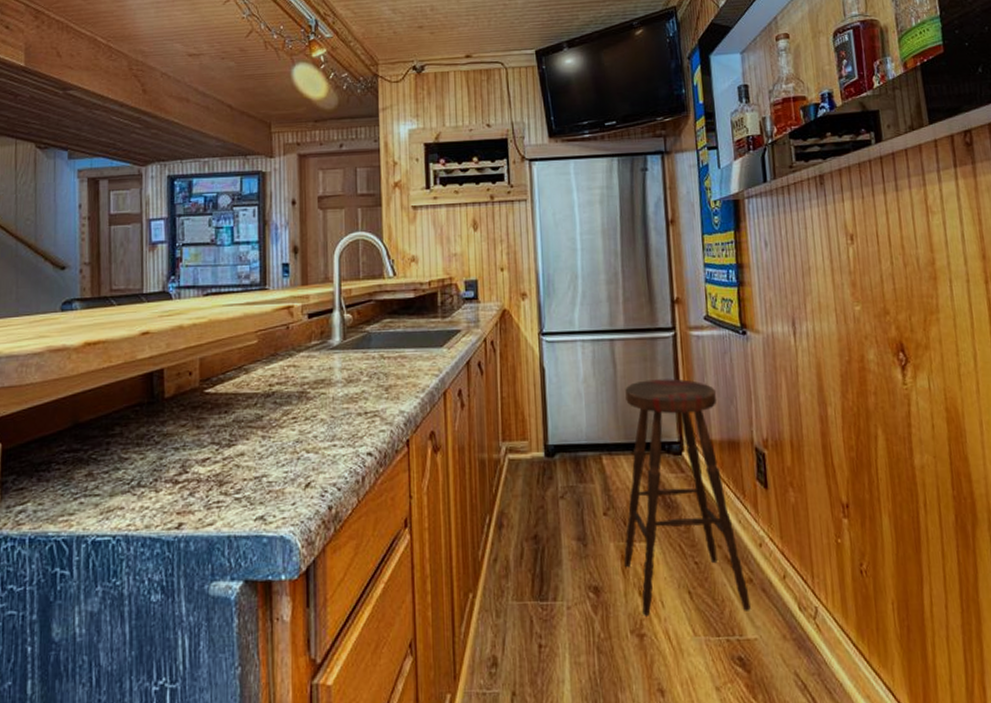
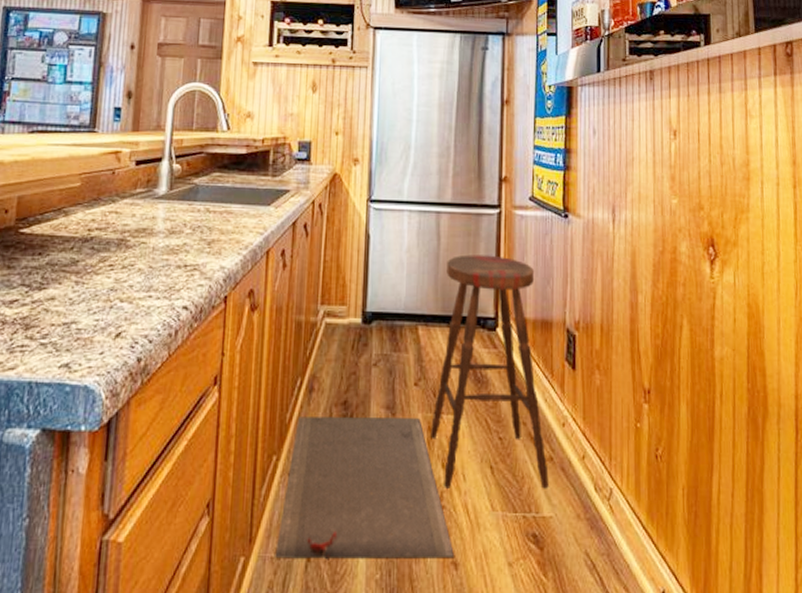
door mat: none [480,548,659,693] -> present [275,417,454,560]

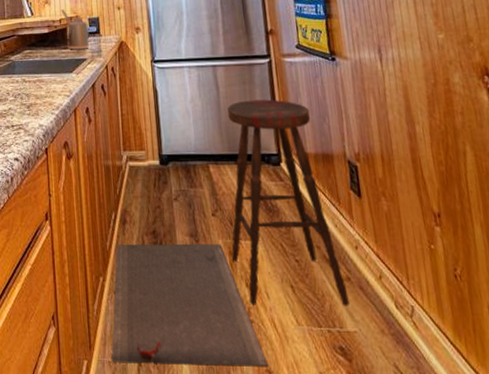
soap dispenser: none [266,127,297,178] -> present [61,9,90,50]

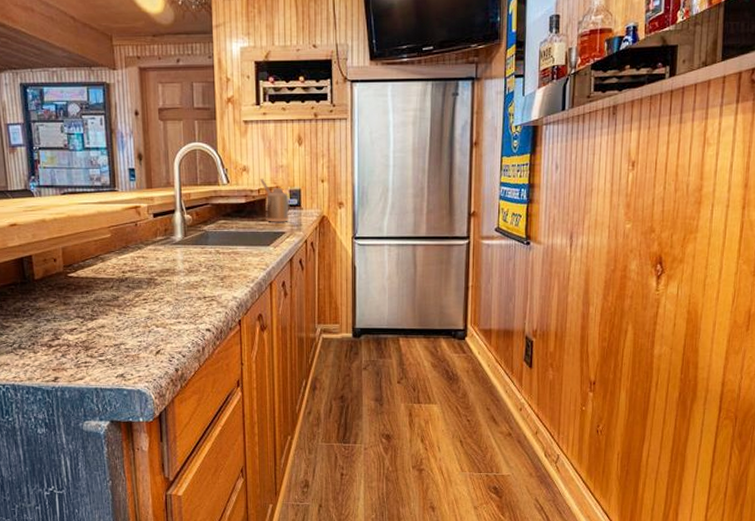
door mat: present [111,244,267,366] -> none [295,407,432,506]
bar stool: present [227,99,349,306] -> none [411,279,507,457]

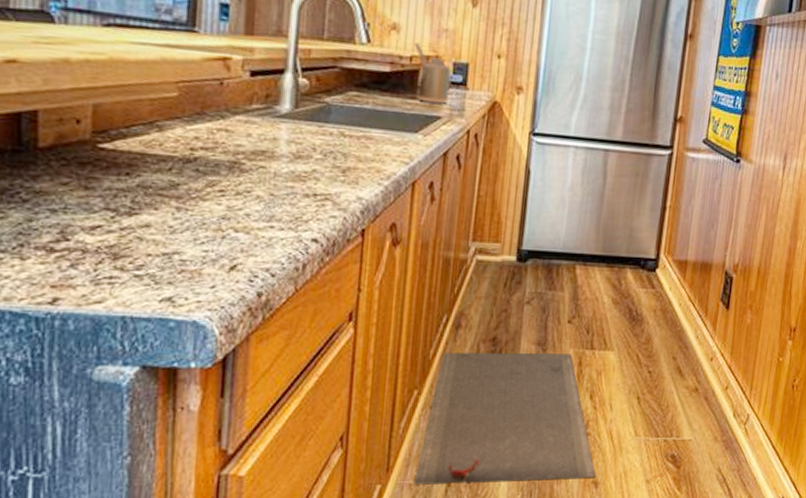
door mat: none [295,407,432,506] -> present [414,353,595,485]

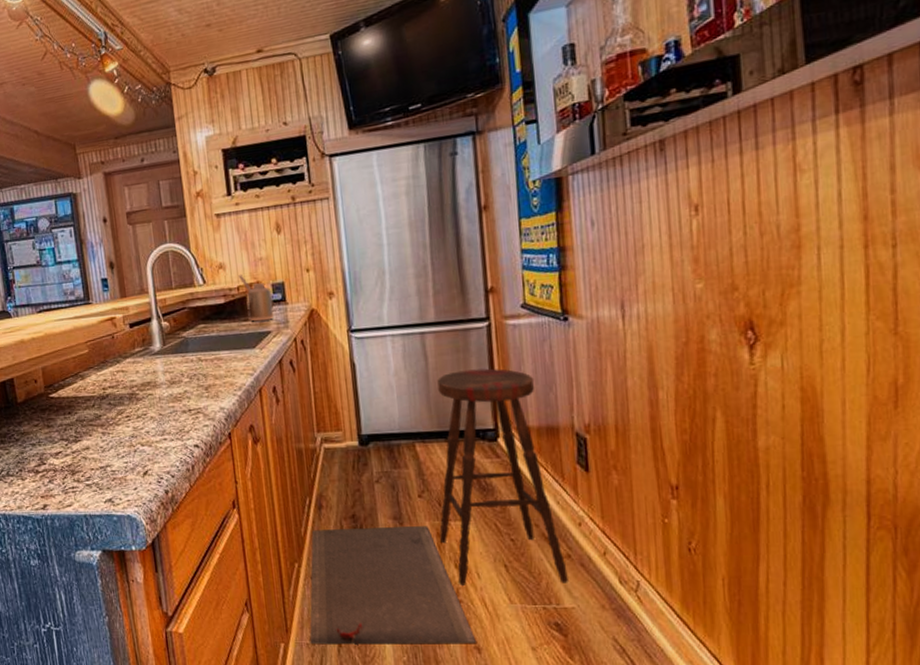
bar stool: none [580,195,701,417] -> present [437,368,568,585]

